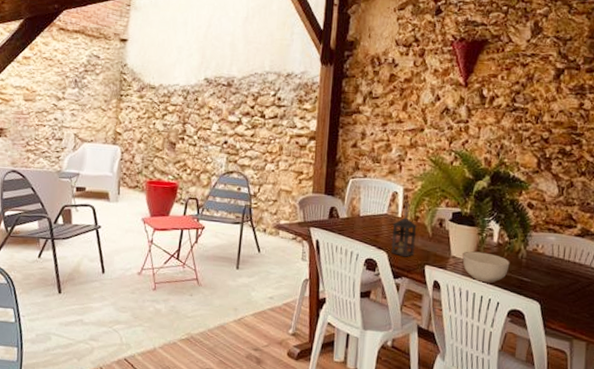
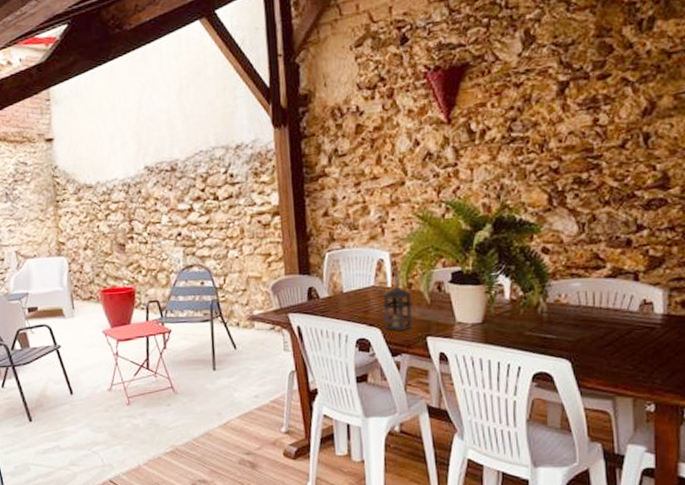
bowl: present [462,251,510,284] -> none [470,312,528,347]

